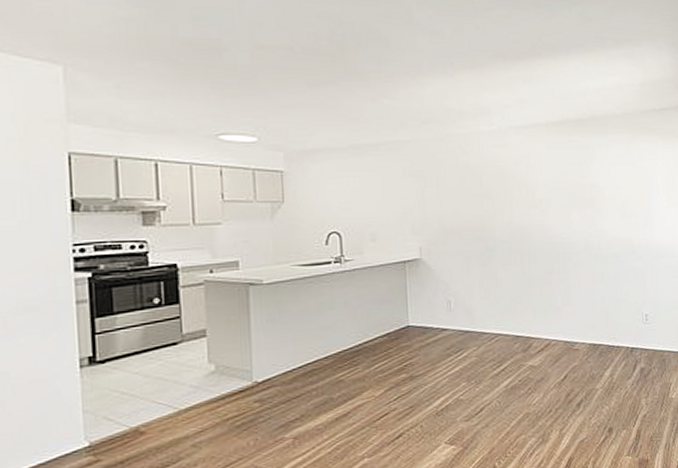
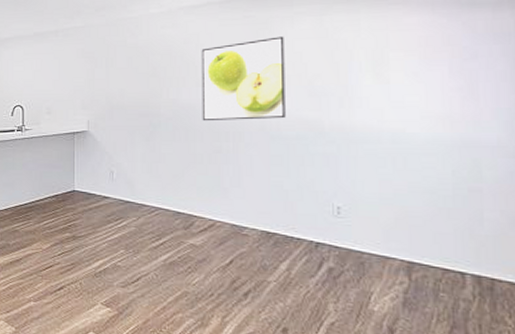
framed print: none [531,161,605,244] -> present [201,36,286,121]

